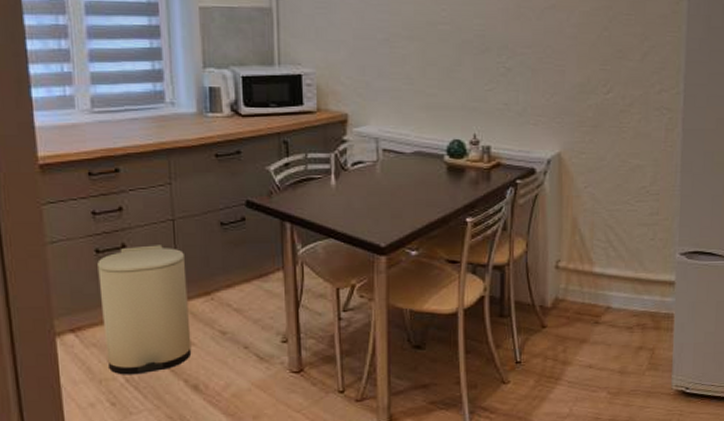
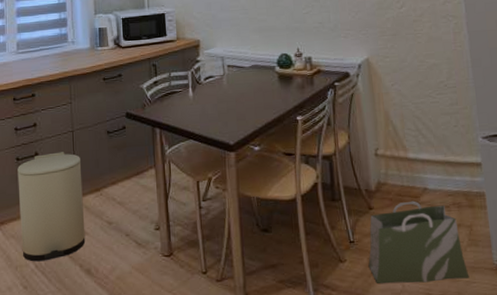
grocery bag: none [534,320,644,407] -> present [368,200,470,284]

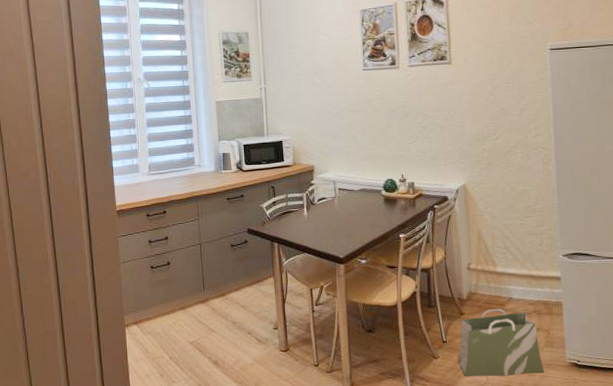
pedal bin: present [17,152,85,262] -> none [152,262,213,354]

